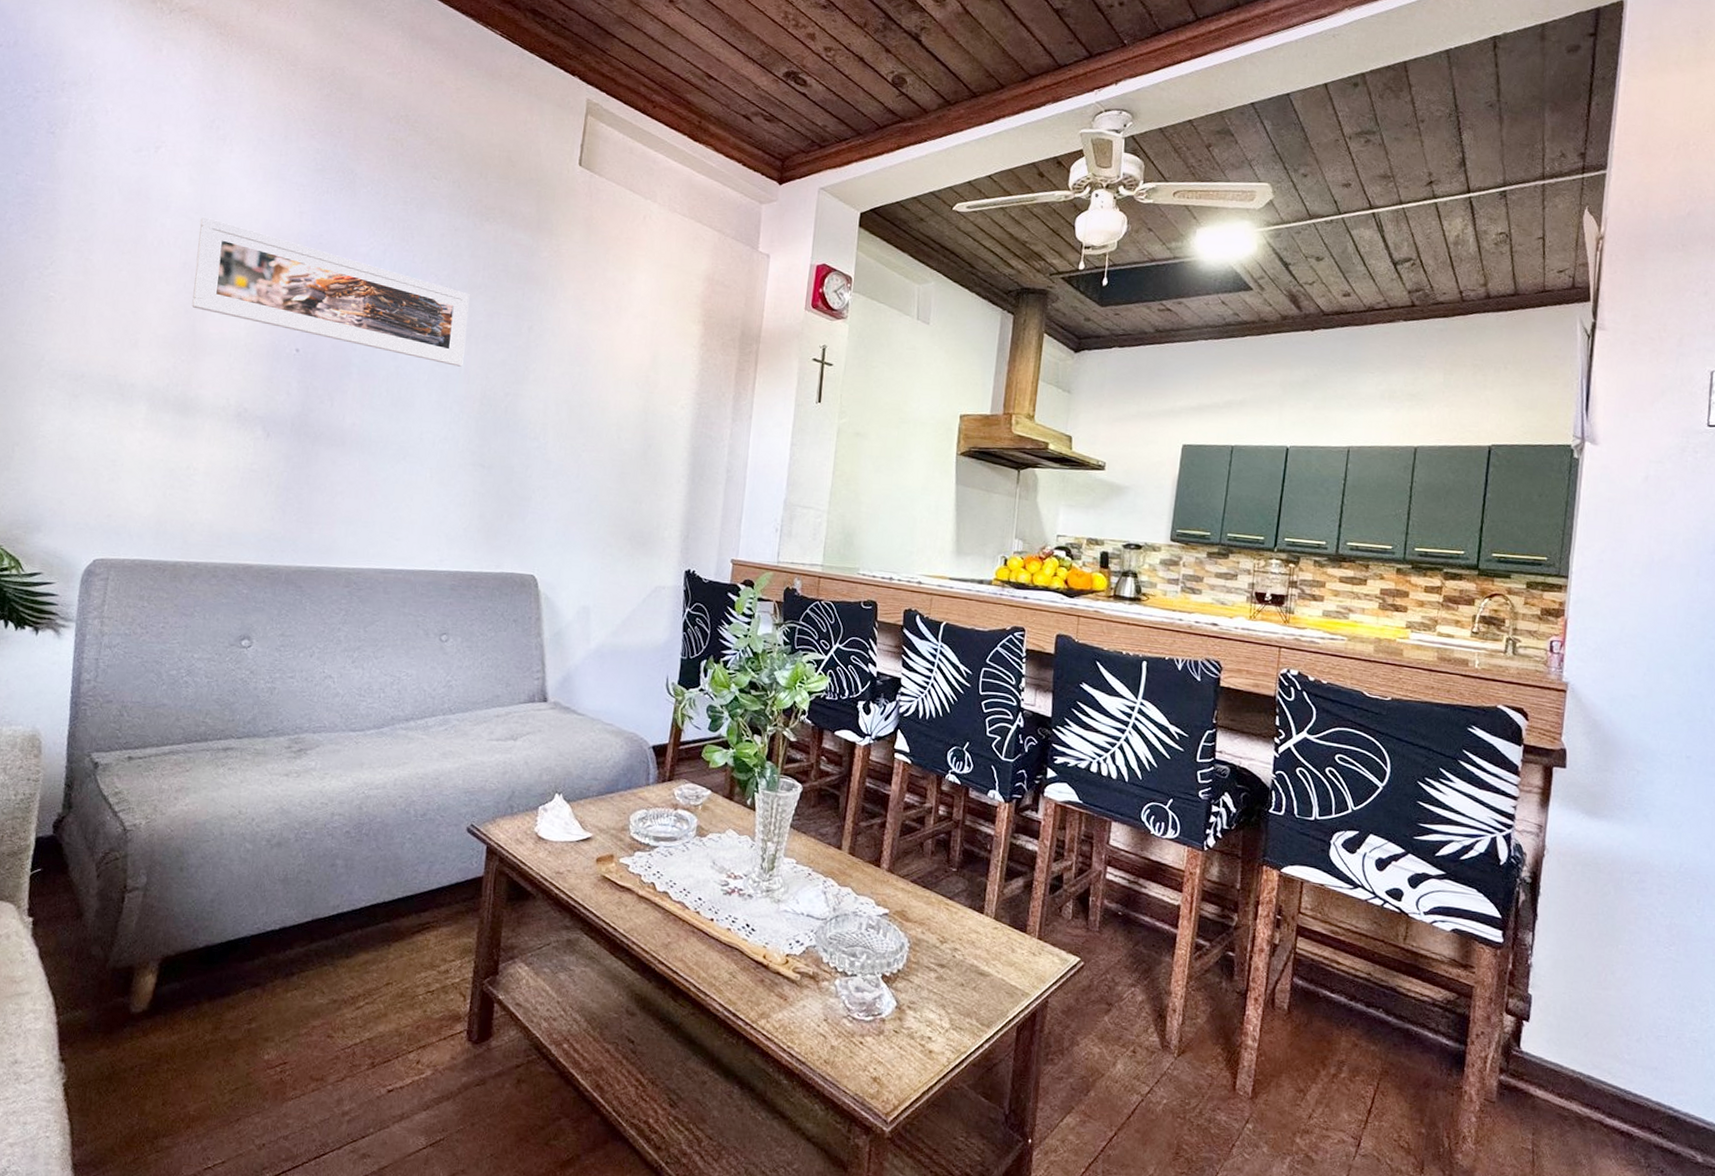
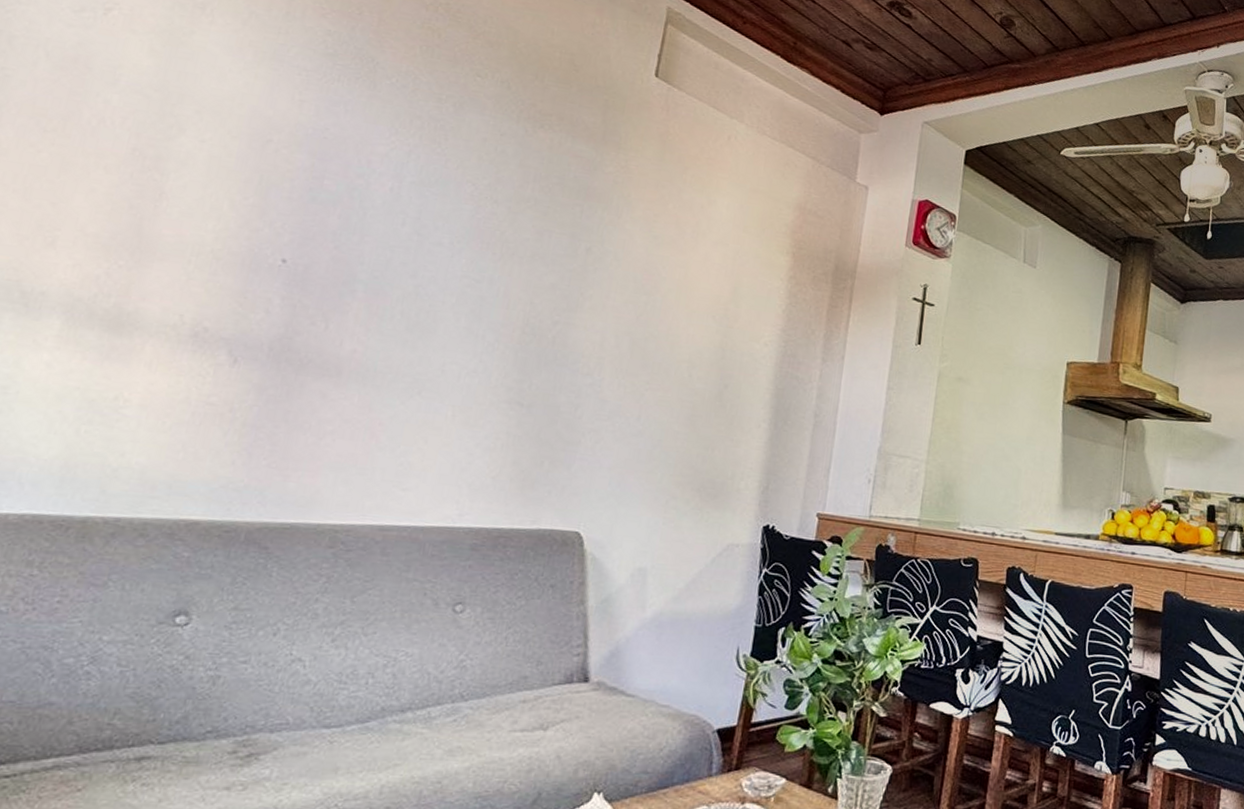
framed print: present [192,216,470,367] -> none [139,95,515,289]

